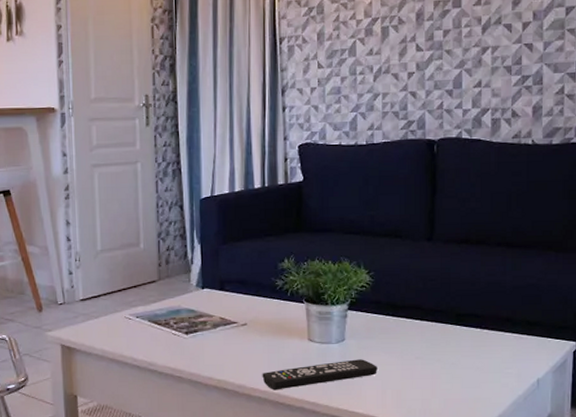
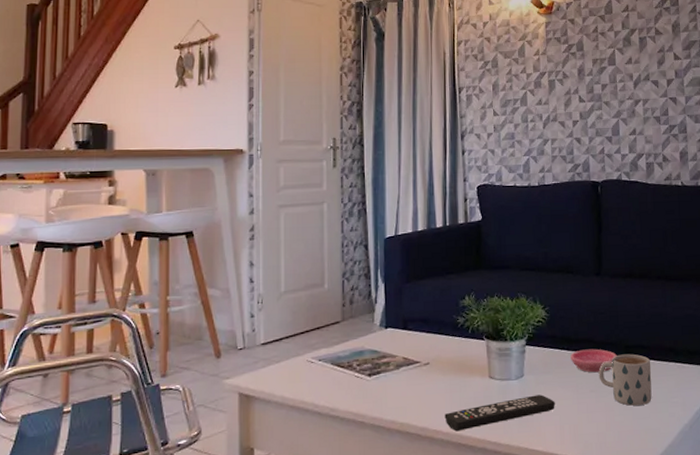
saucer: none [395,316,447,340] -> present [570,349,617,373]
mug: none [426,322,485,374] -> present [598,354,652,406]

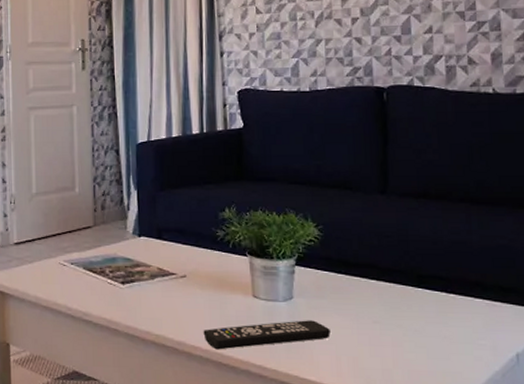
saucer: present [570,349,617,373] -> none [349,275,407,303]
mug: present [598,354,652,406] -> none [384,284,452,344]

